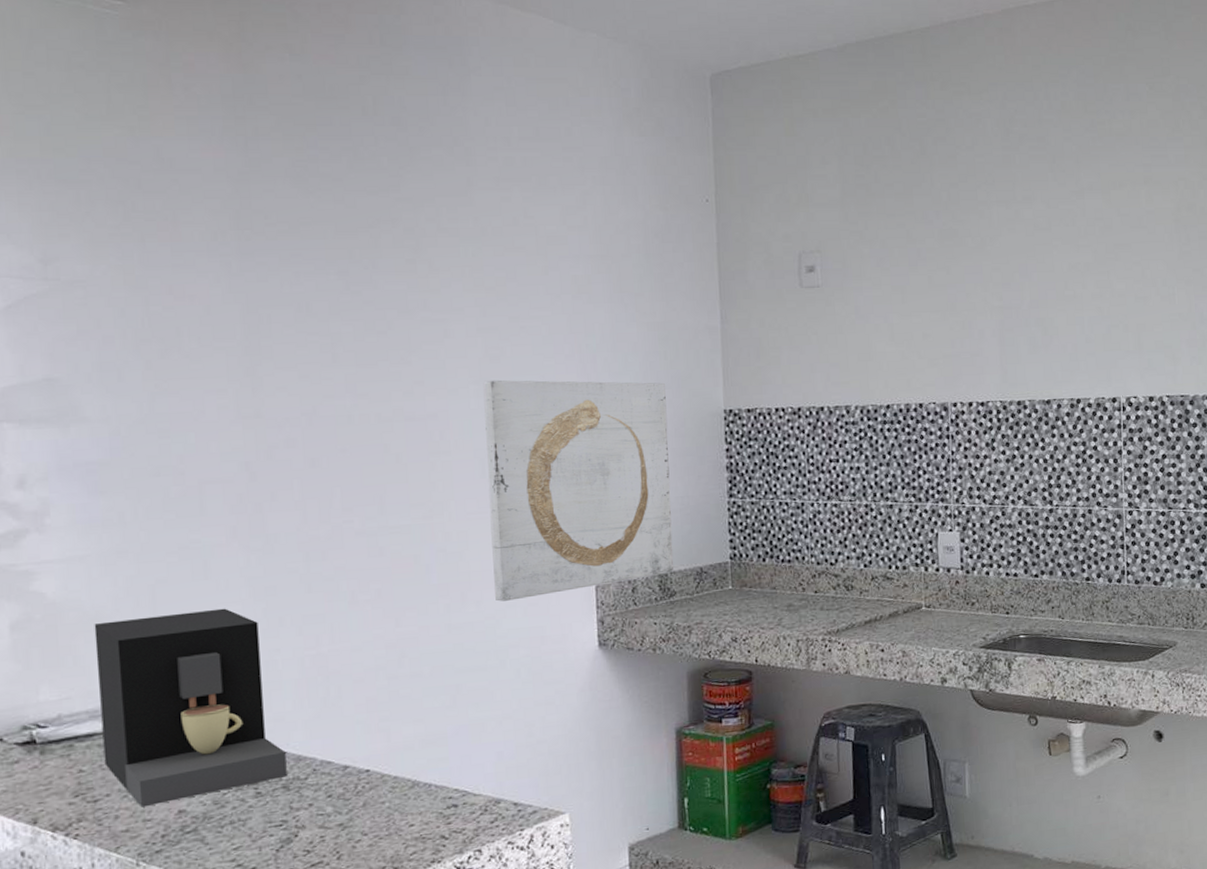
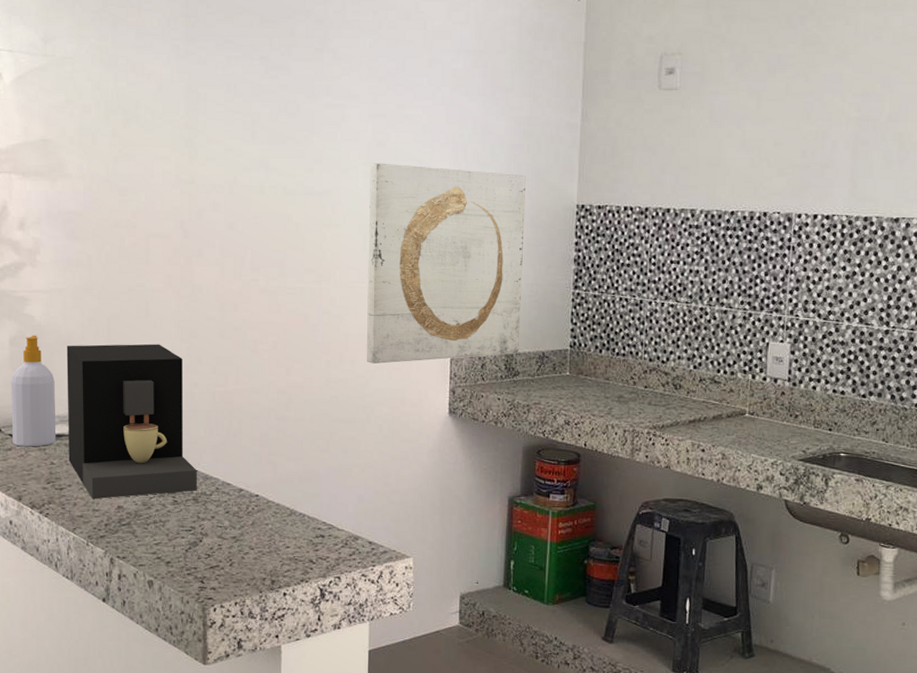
soap bottle: none [14,615,86,757] -> present [11,335,57,447]

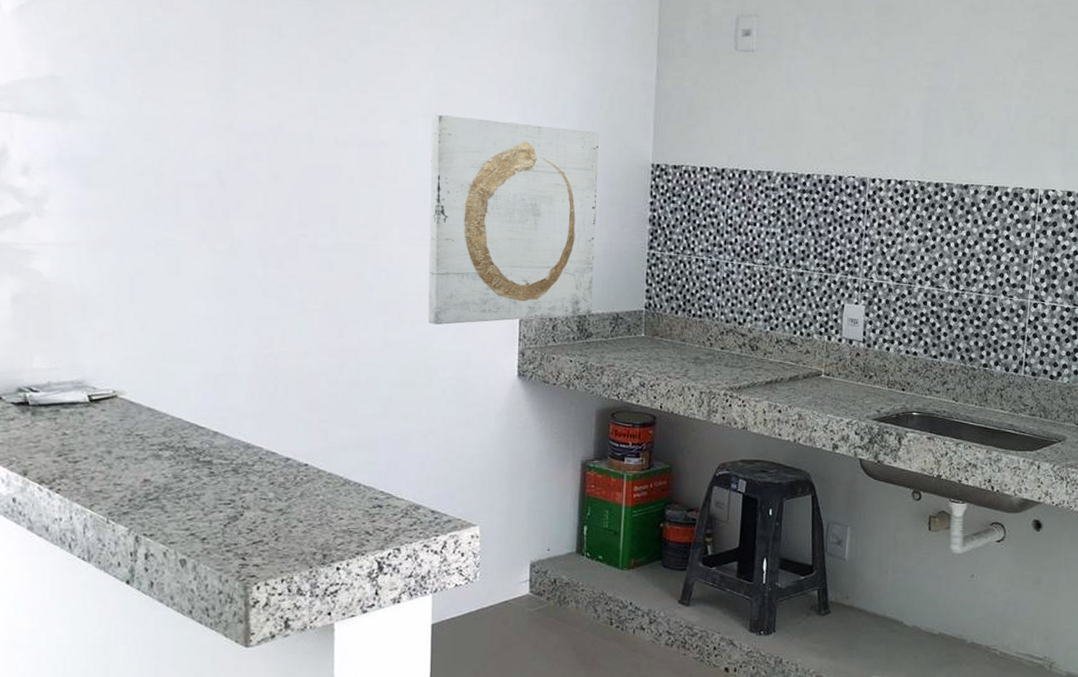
soap bottle: present [11,335,57,447] -> none [13,292,70,416]
coffee maker: present [66,344,197,500] -> none [81,302,237,473]

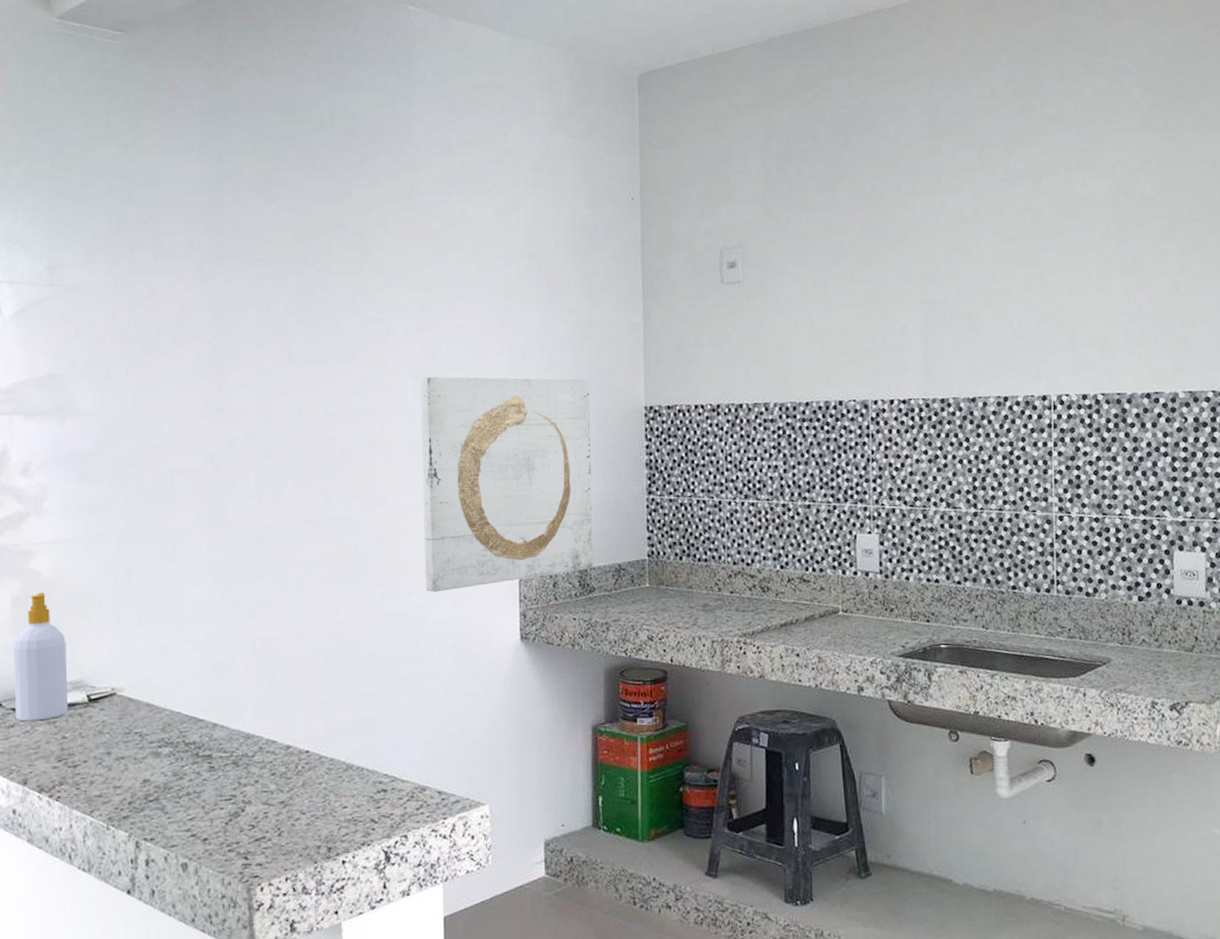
soap bottle: none [13,292,70,416] -> present [13,592,69,722]

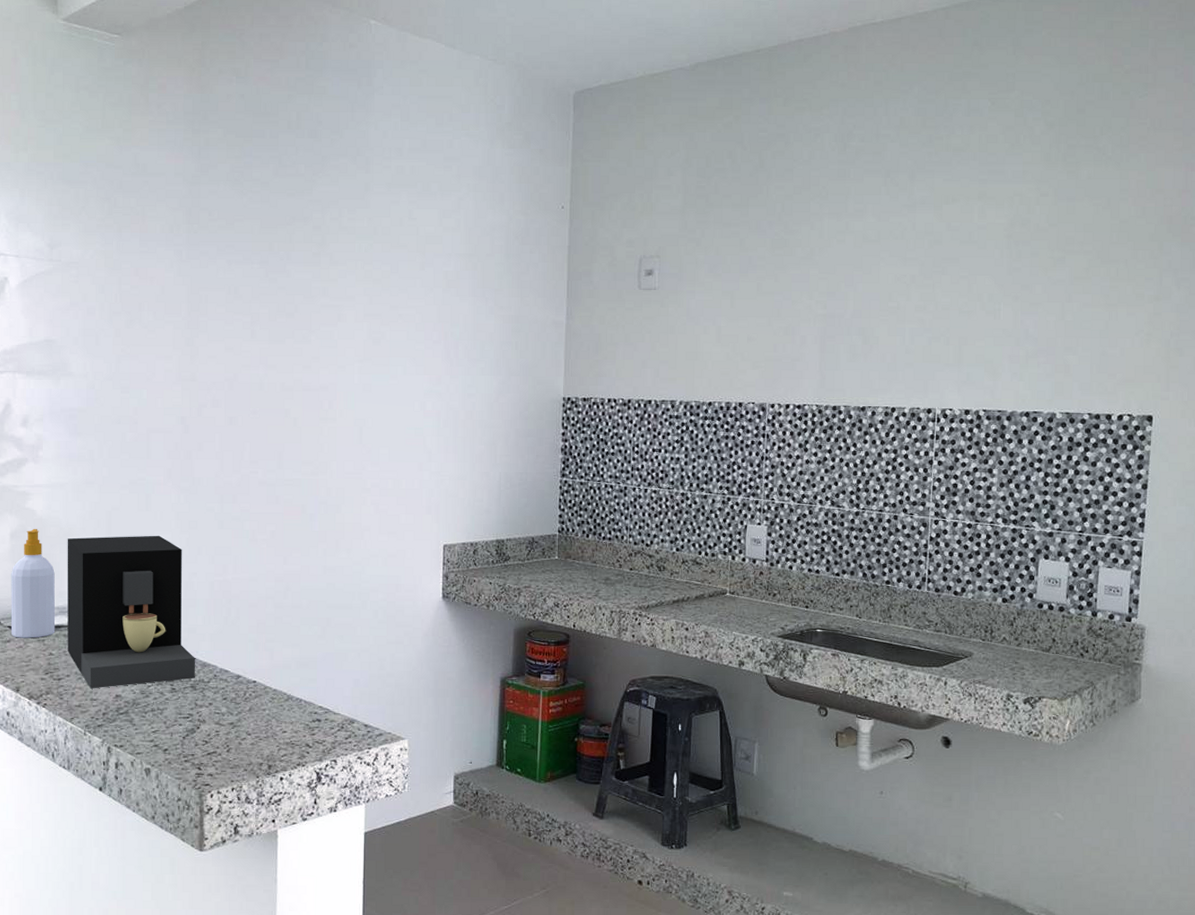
coffee maker: none [79,590,237,775] -> present [67,535,195,689]
wall art: present [420,376,593,592] -> none [361,359,514,551]

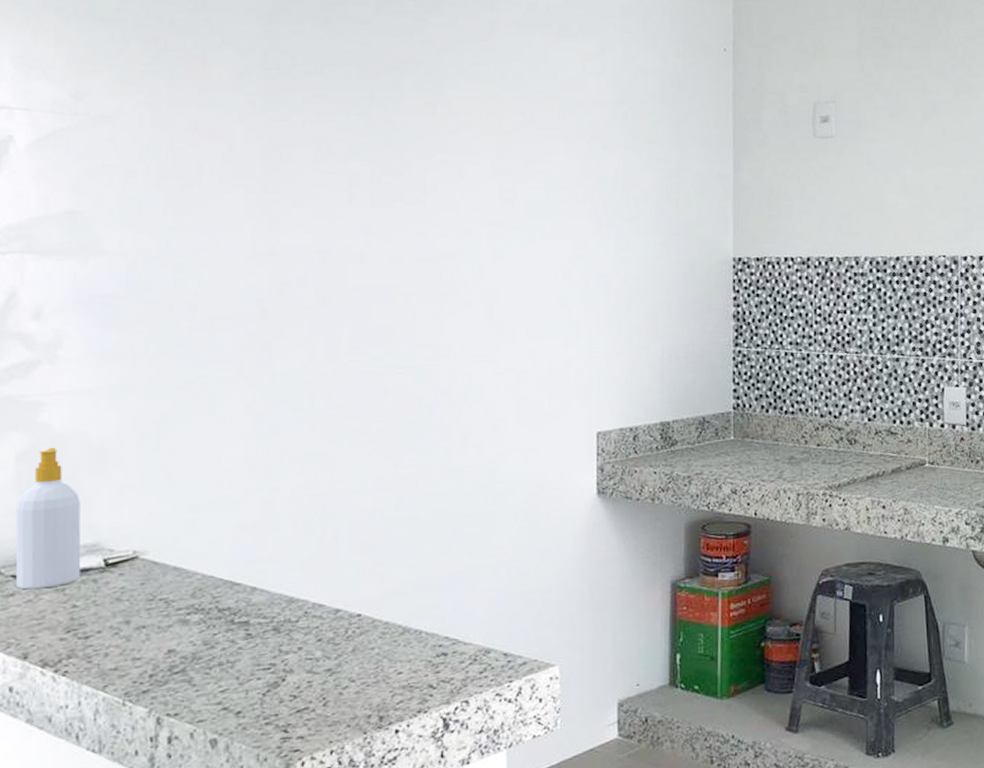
coffee maker: present [67,535,195,689] -> none [97,445,278,646]

